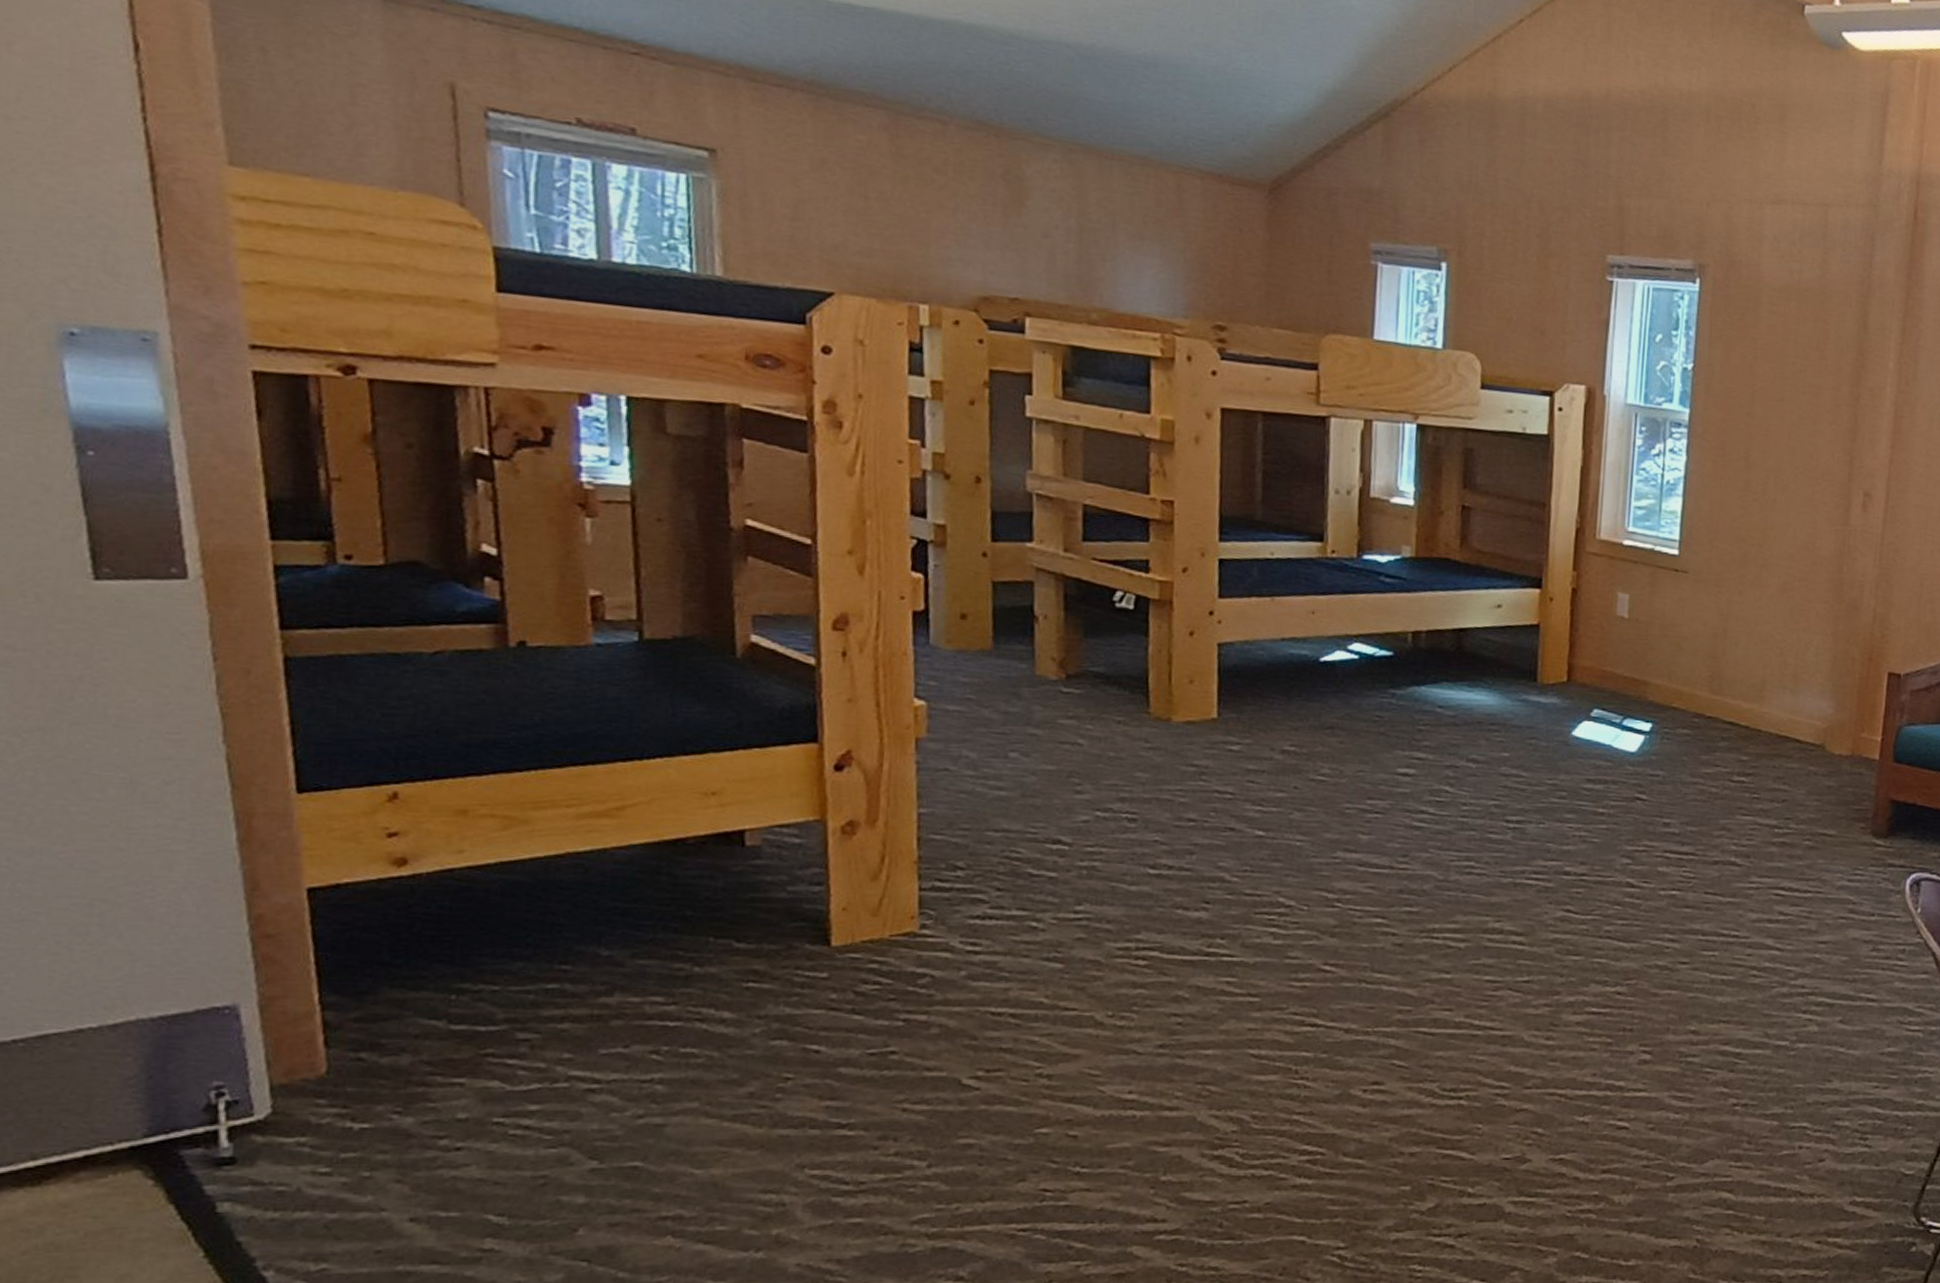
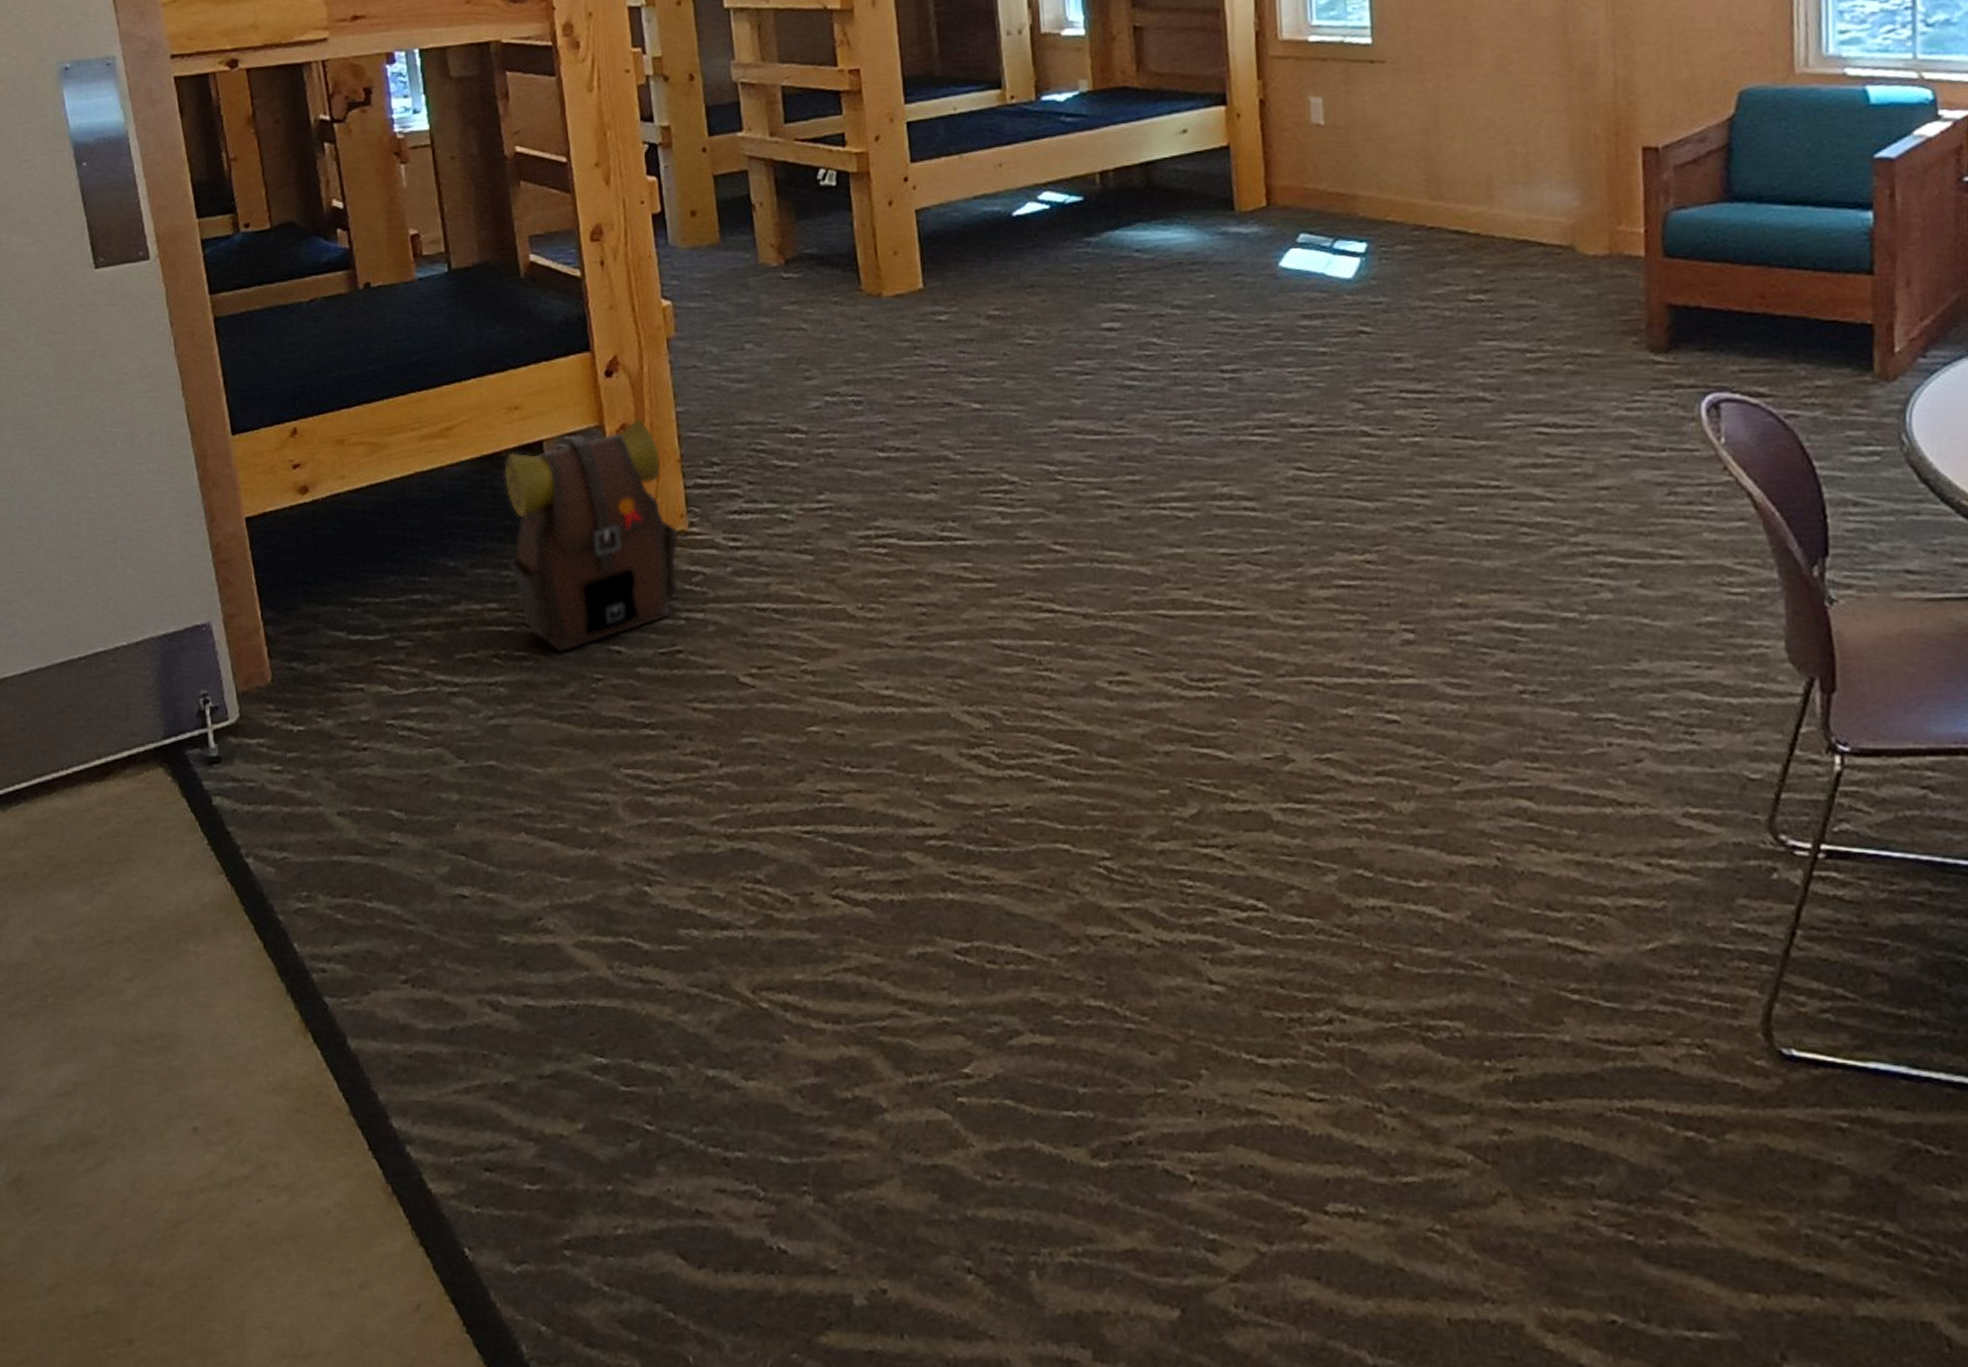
backpack: none [683,816,909,1050] -> present [503,419,681,653]

